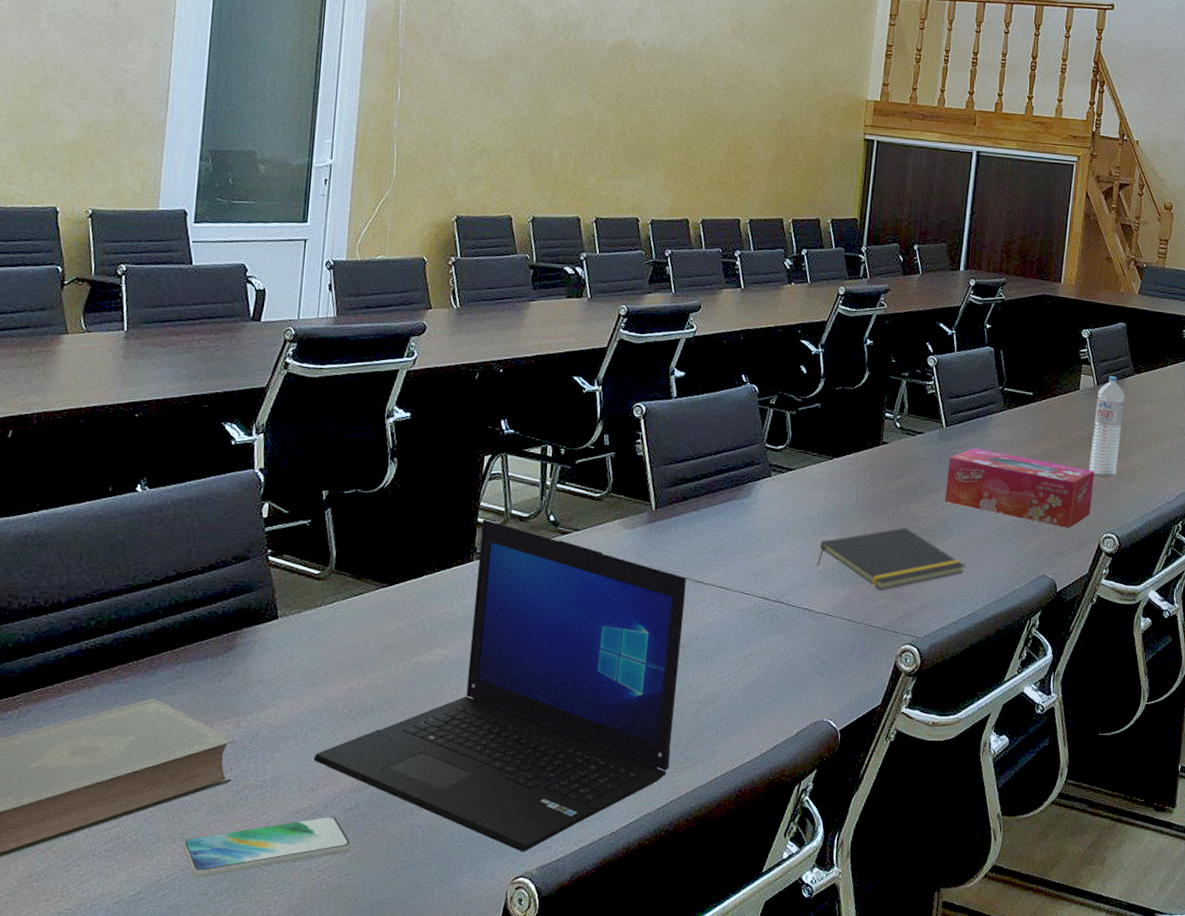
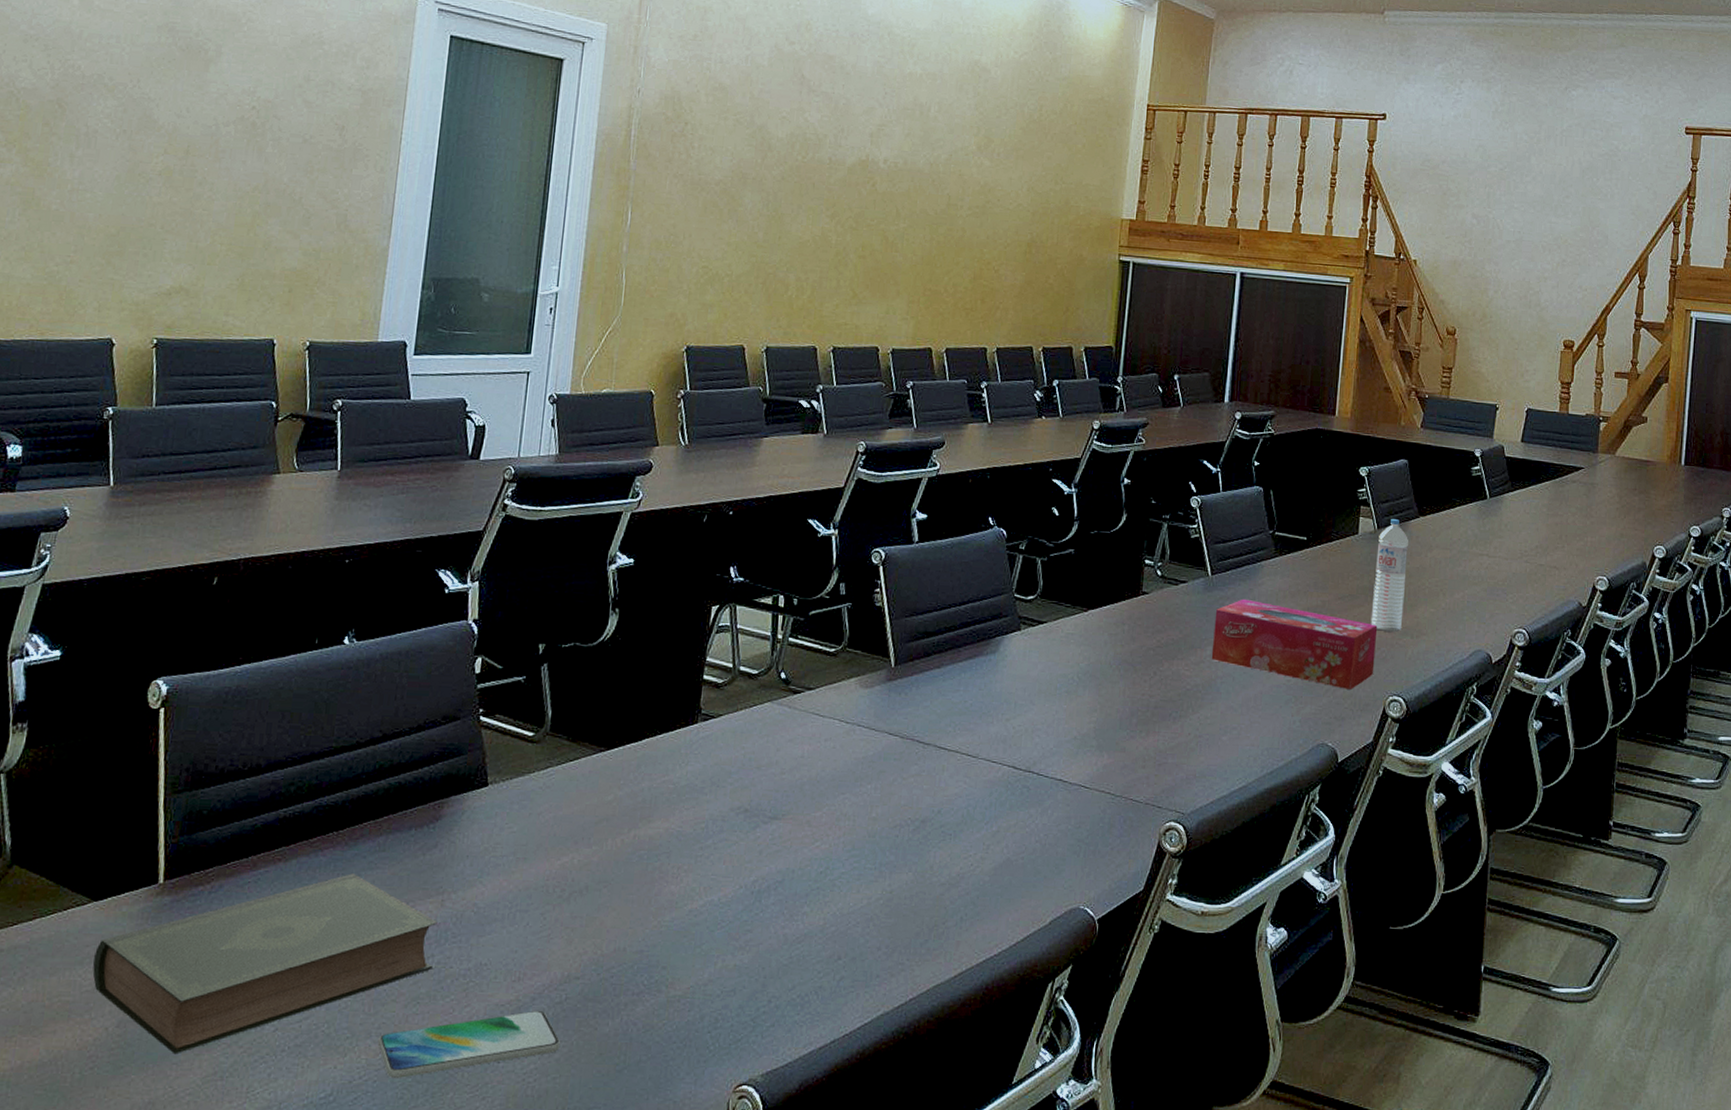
laptop: present [313,519,686,852] -> none [521,676,928,1056]
notepad: present [817,527,966,590] -> none [1071,688,1236,759]

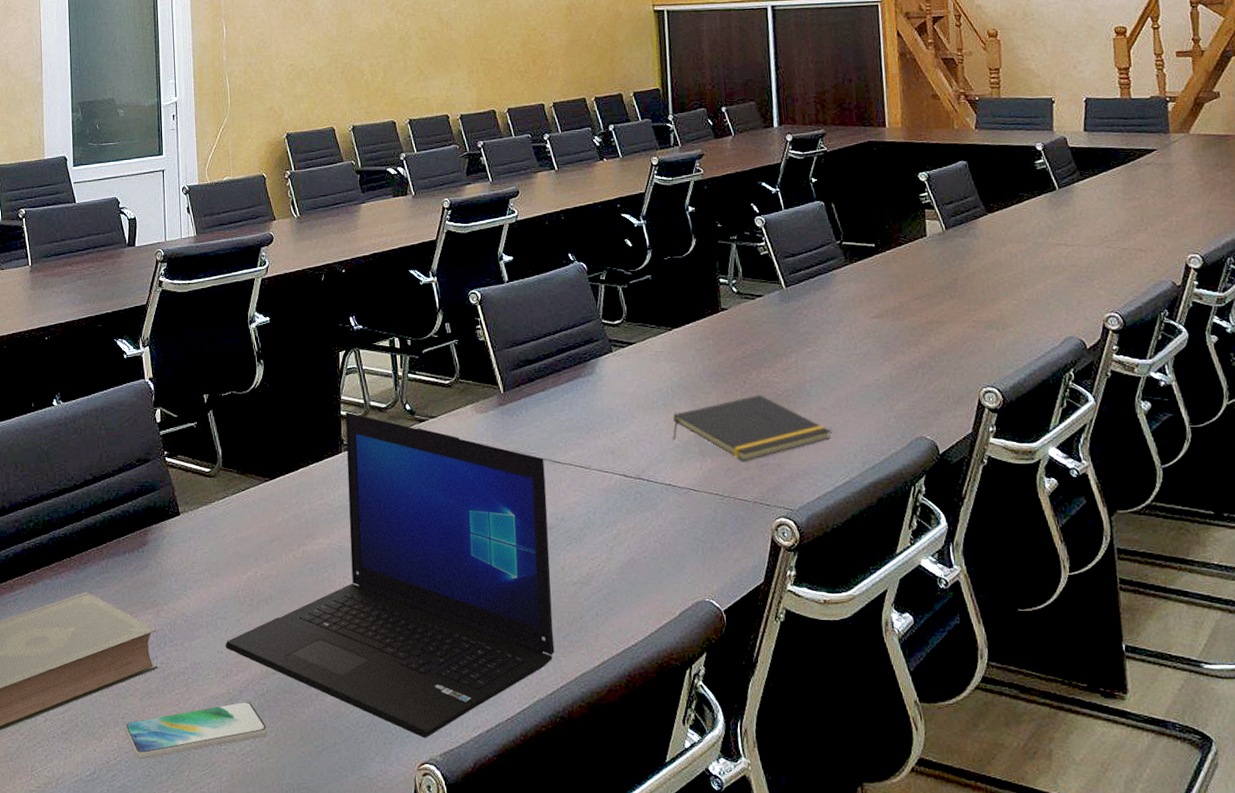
laptop: none [521,676,928,1056] -> present [225,411,555,738]
notepad: none [1071,688,1236,759] -> present [673,395,832,461]
tissue box: present [1211,598,1378,689] -> none [794,306,963,384]
water bottle: present [1370,519,1409,632] -> none [947,219,985,326]

